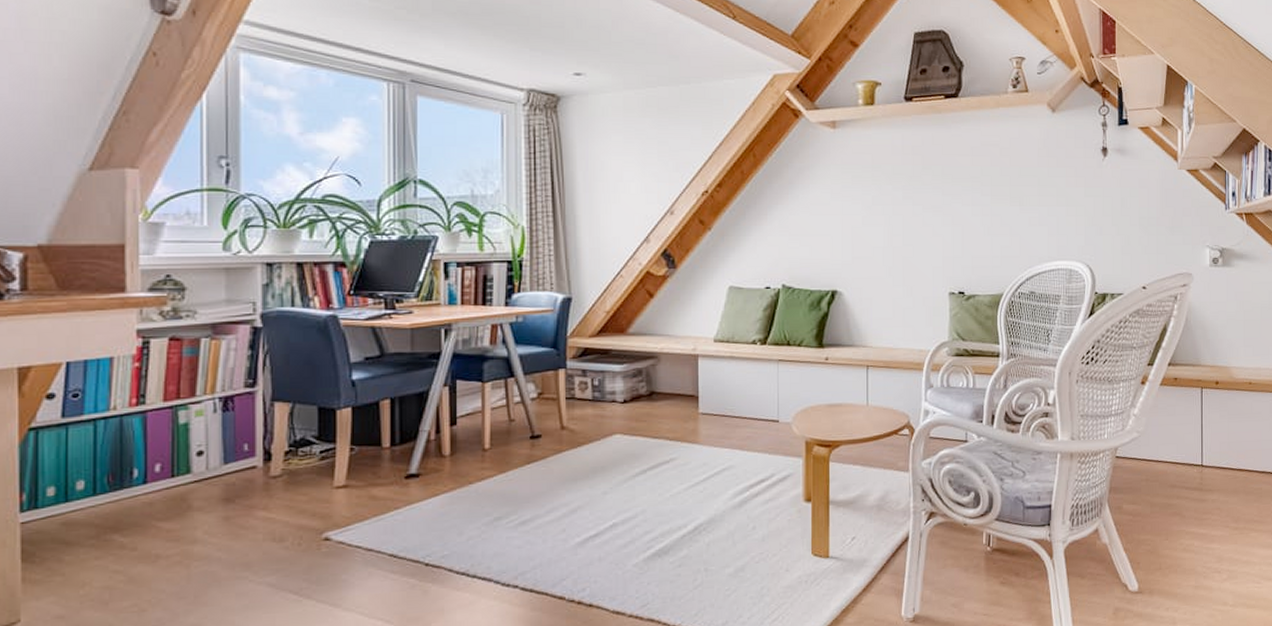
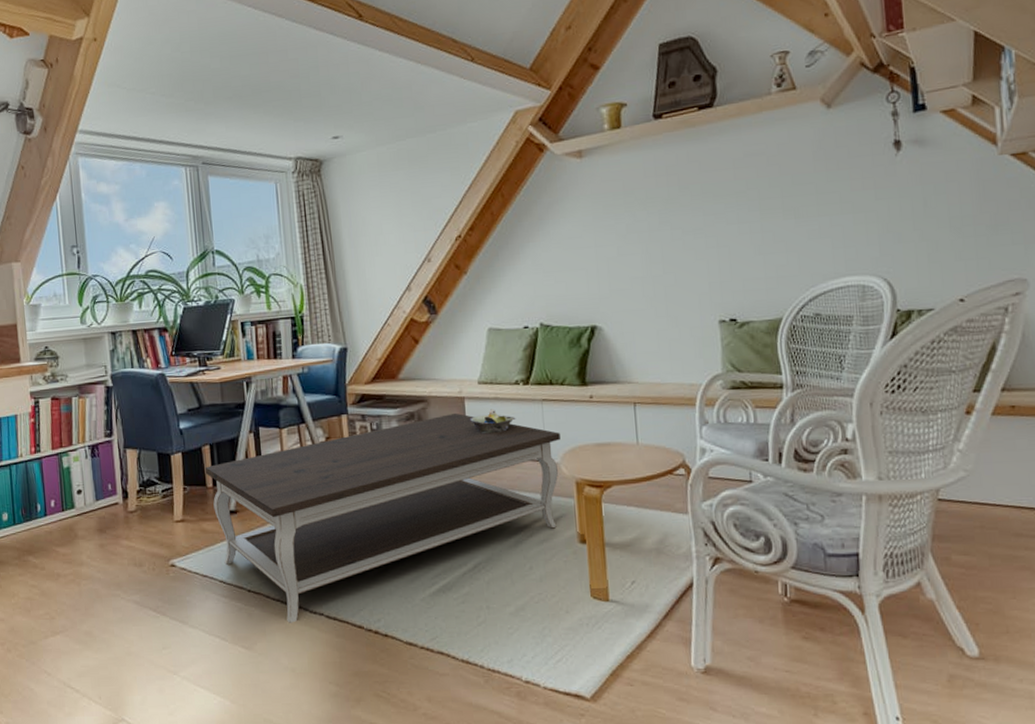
coffee table: none [381,370,794,599] -> present [204,412,560,623]
decorative bowl: none [701,367,751,392] -> present [469,409,516,433]

